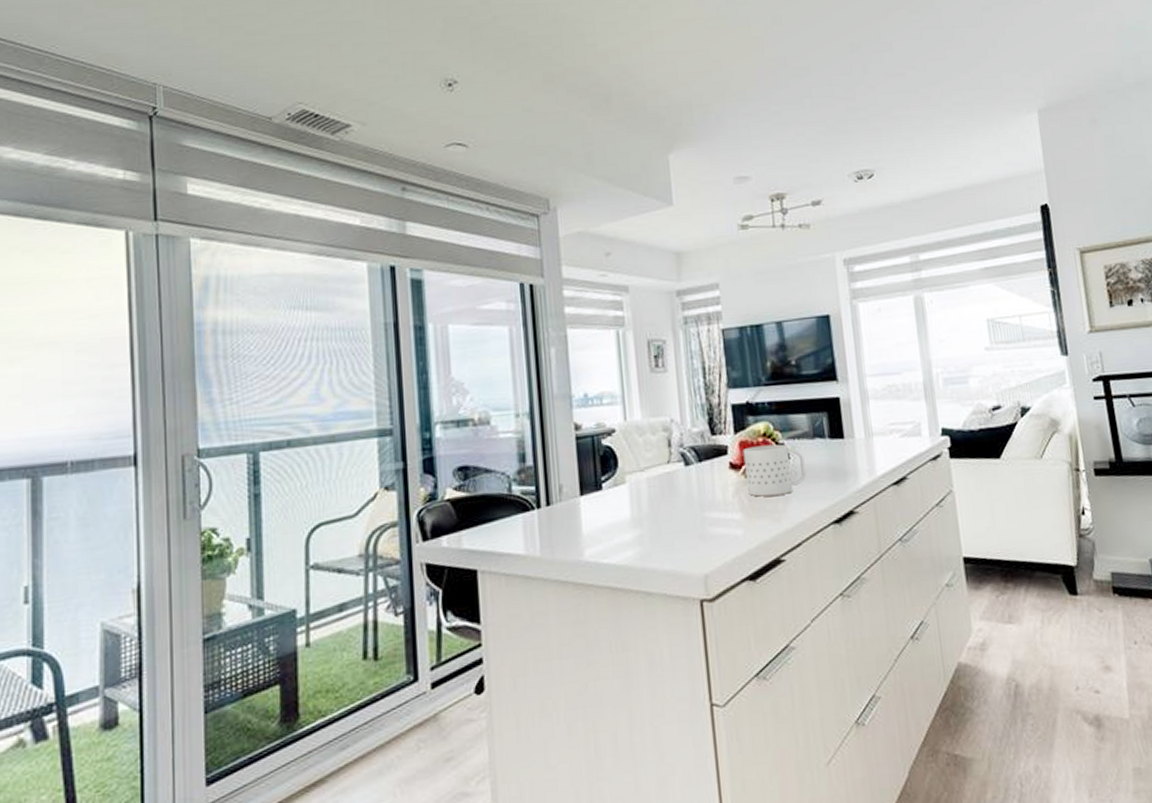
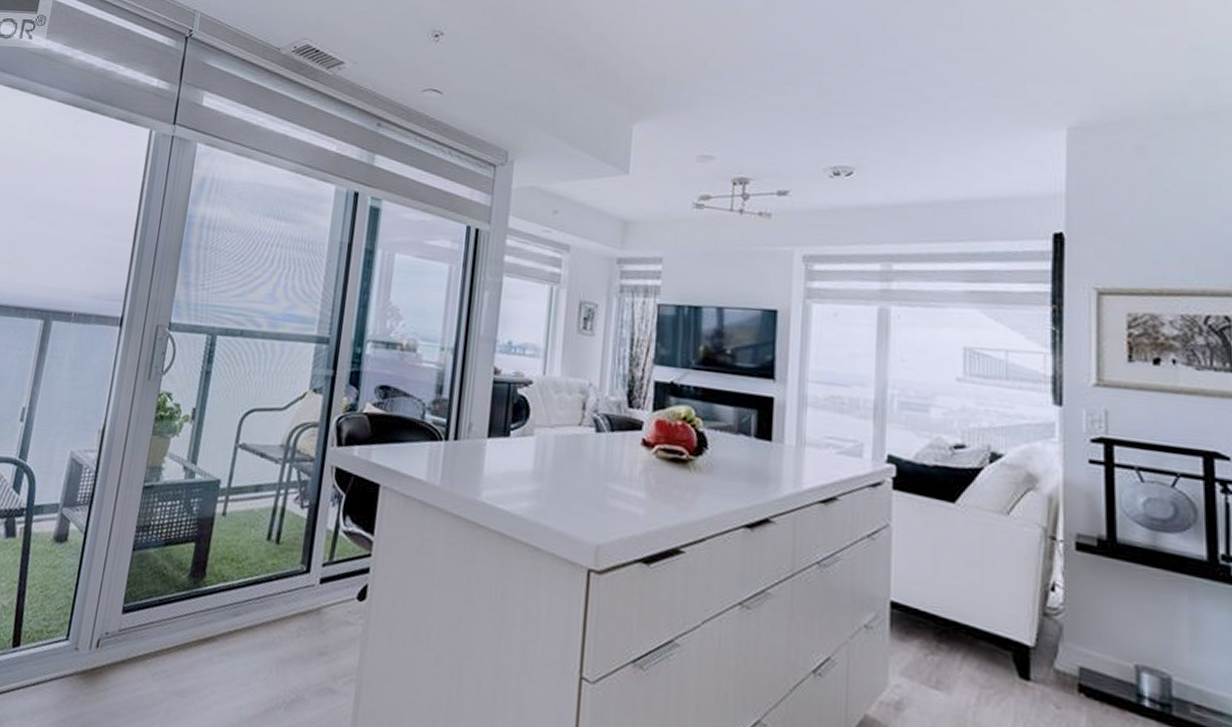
mug: present [743,444,806,497] -> none [657,427,724,485]

